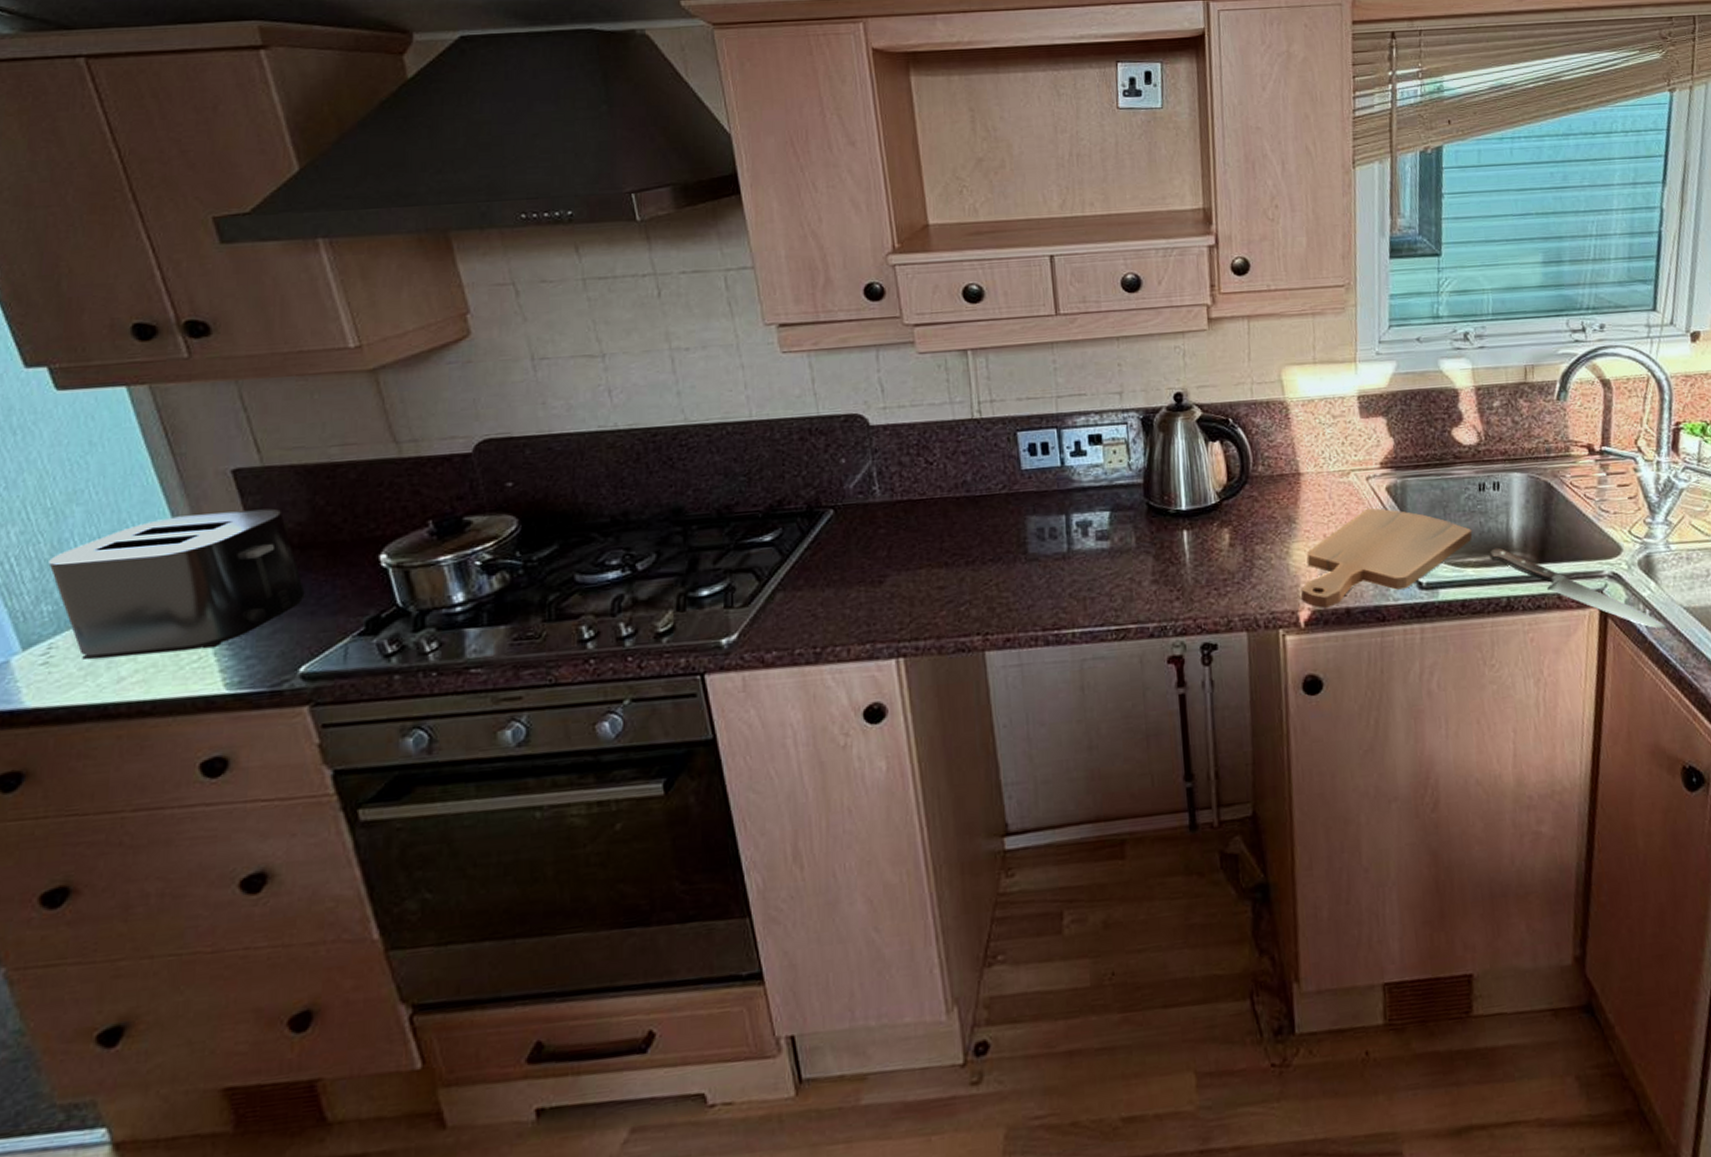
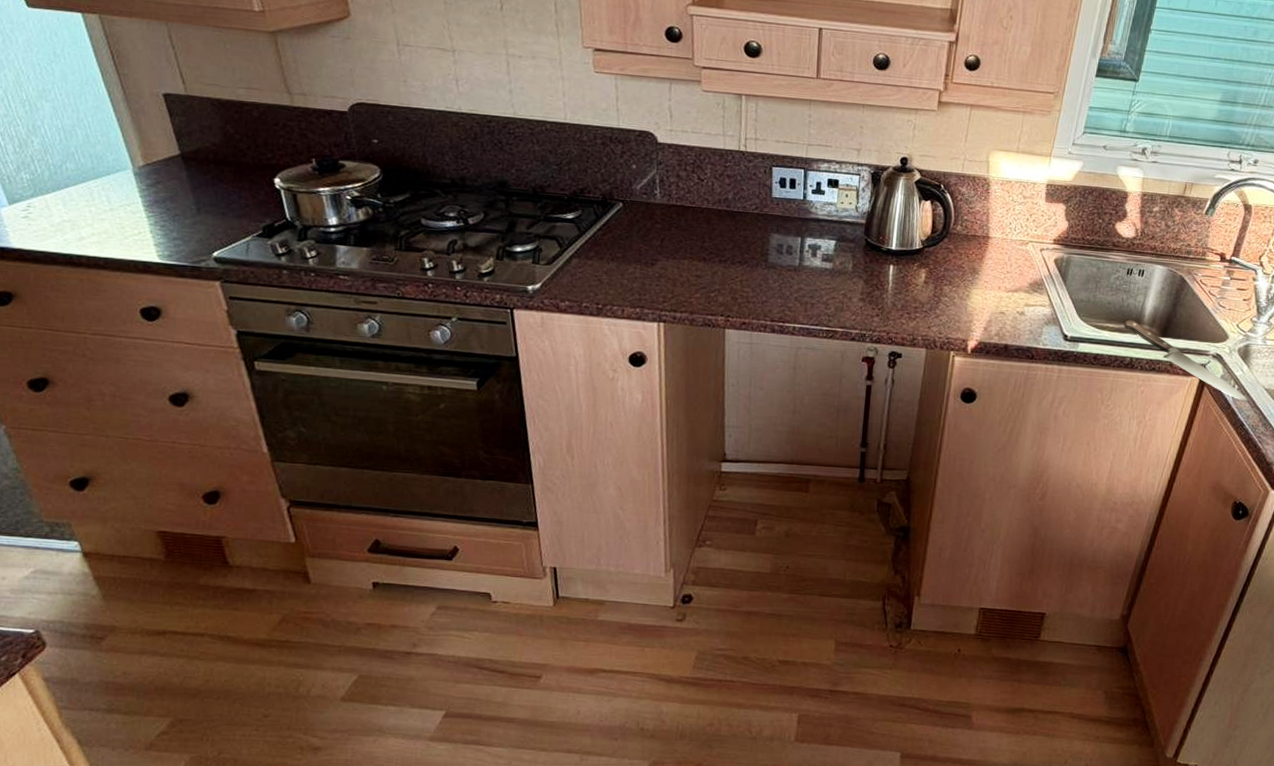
toaster: present [48,508,305,659] -> none [26,122,218,227]
cutting board: present [1300,507,1473,609] -> none [971,272,1115,343]

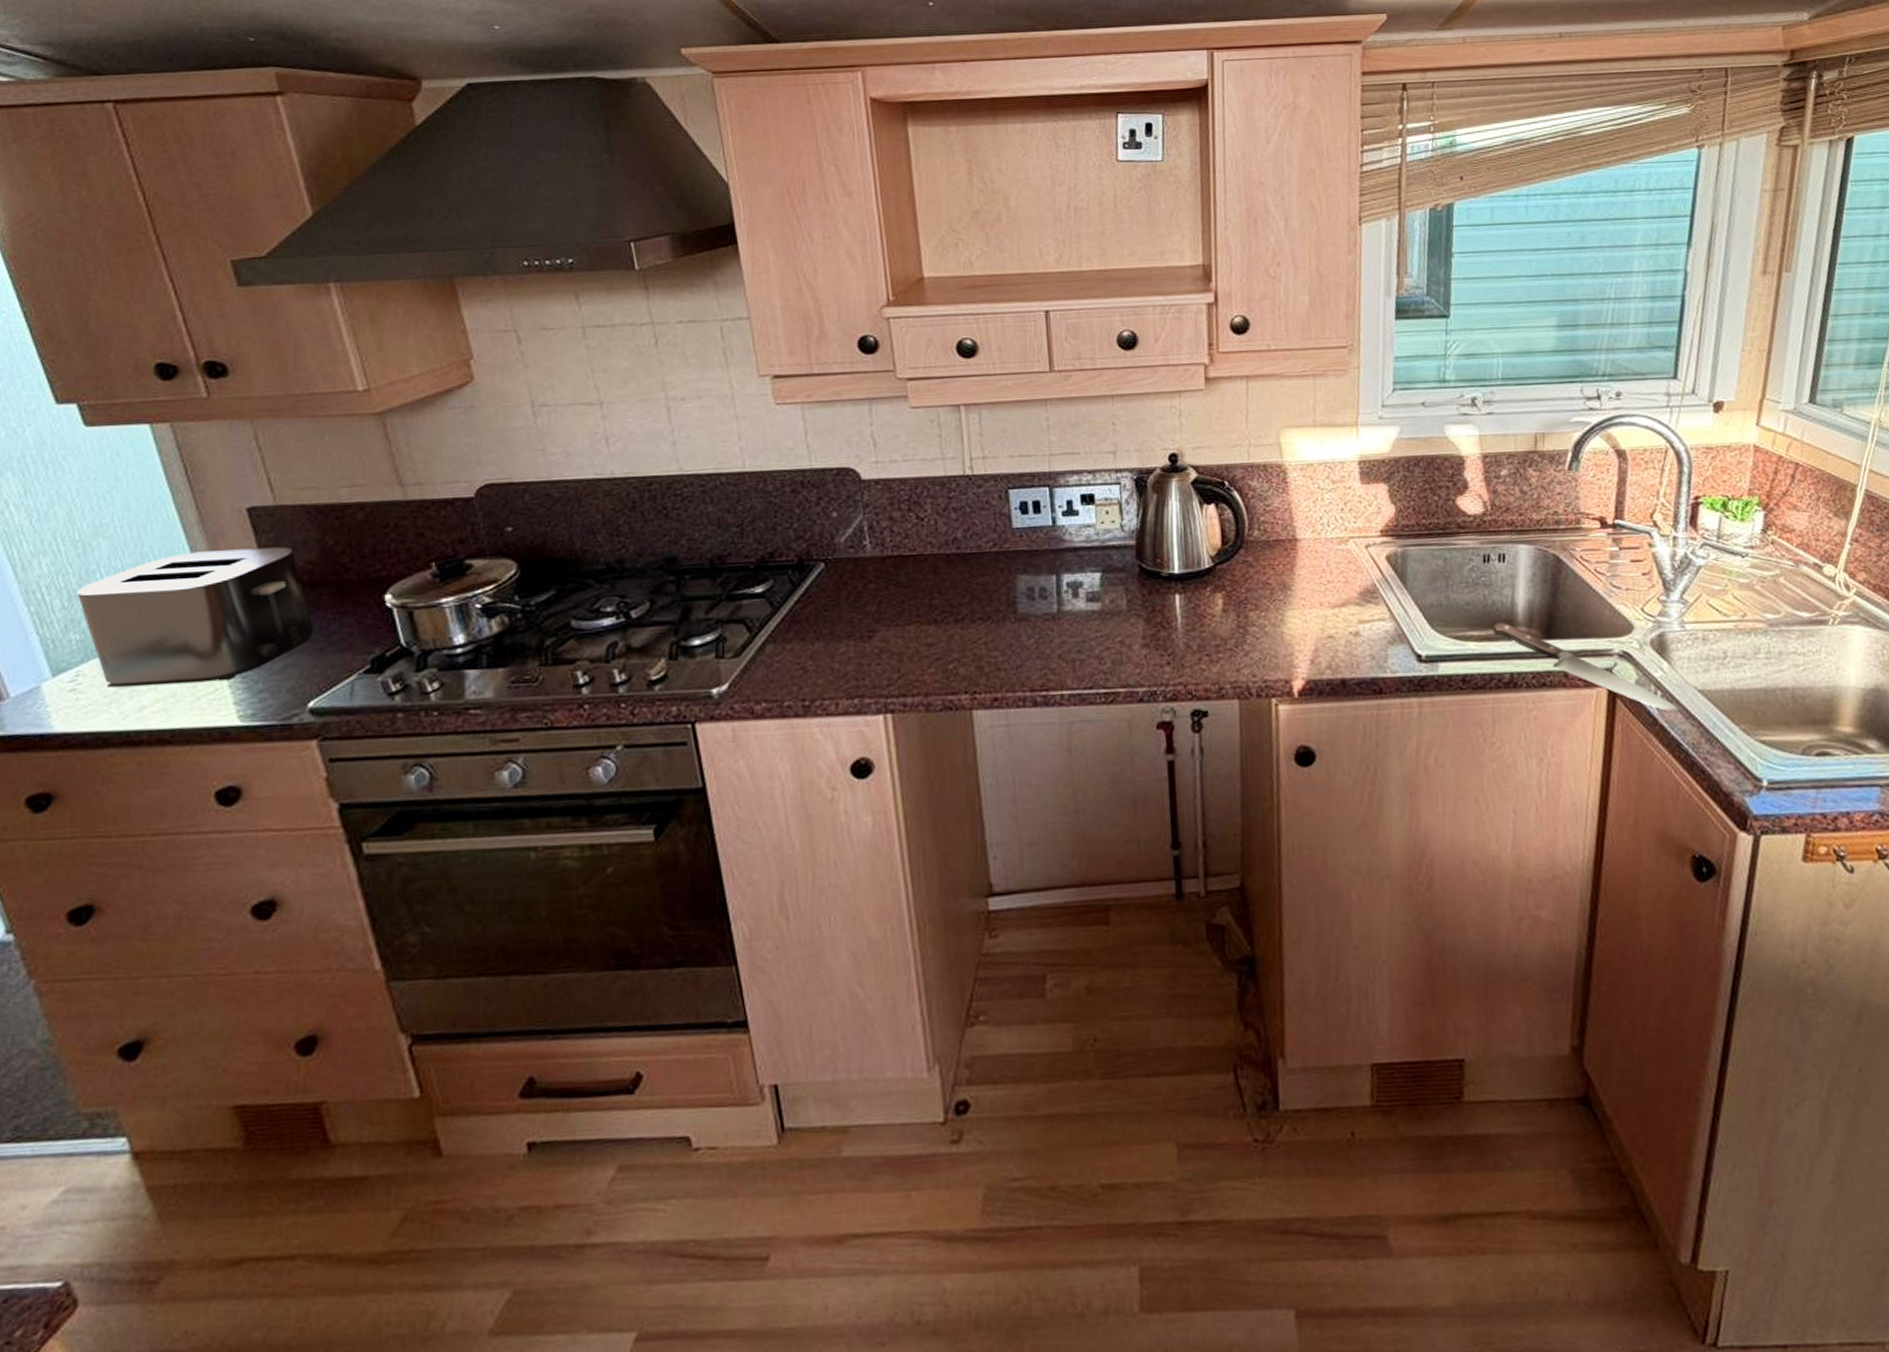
toaster: none [26,122,218,227] -> present [77,546,314,688]

